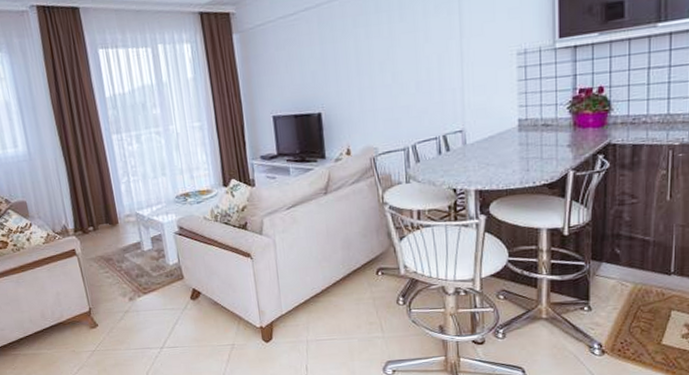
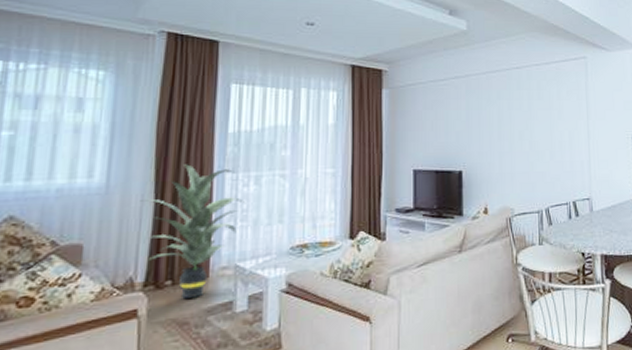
indoor plant: none [54,129,132,241] -> present [139,164,245,299]

